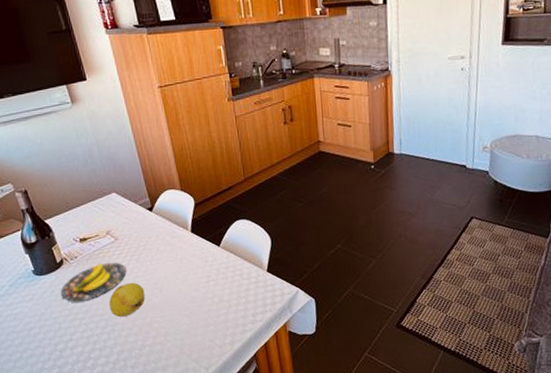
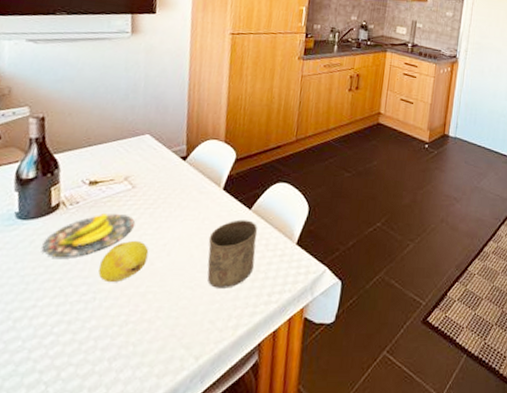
cup: none [190,255,234,314] -> present [207,219,258,288]

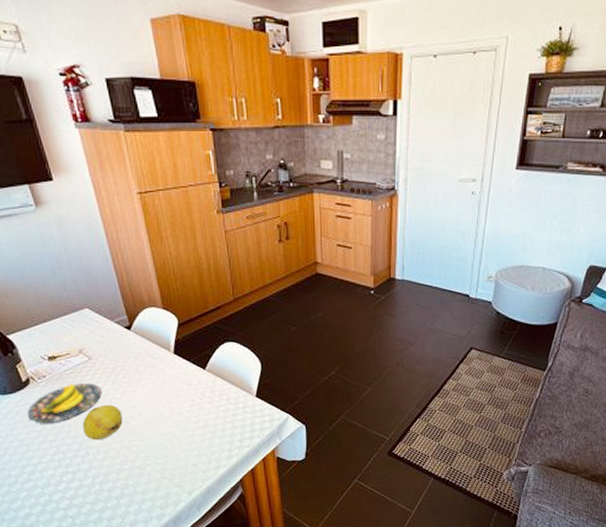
cup: present [207,219,258,288] -> none [172,379,220,438]

